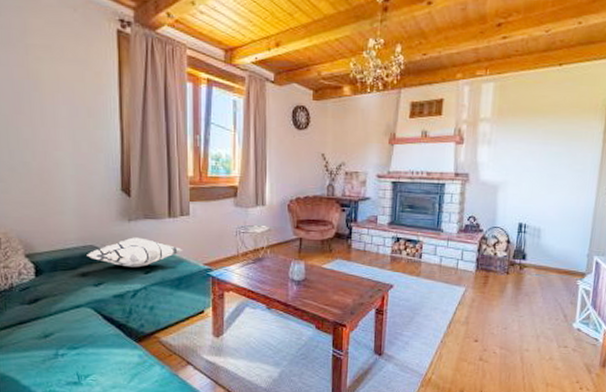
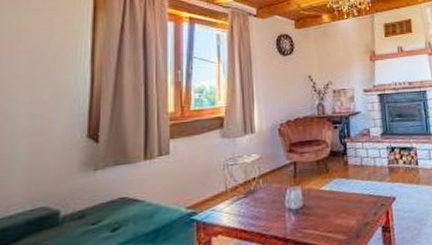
decorative pillow: present [87,237,182,268] -> none [35,188,160,227]

